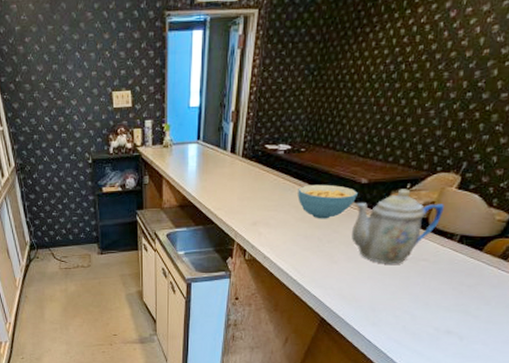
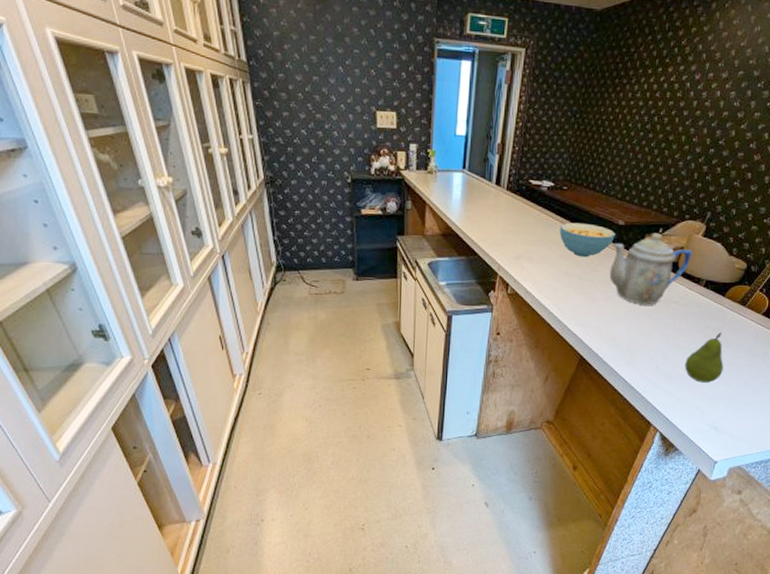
fruit: none [435,288,480,342] -> present [684,331,724,383]

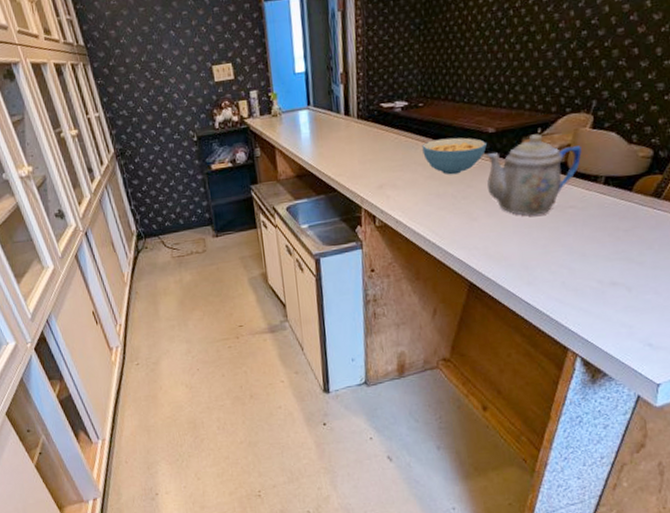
fruit: present [684,331,724,383] -> none [597,231,647,294]

